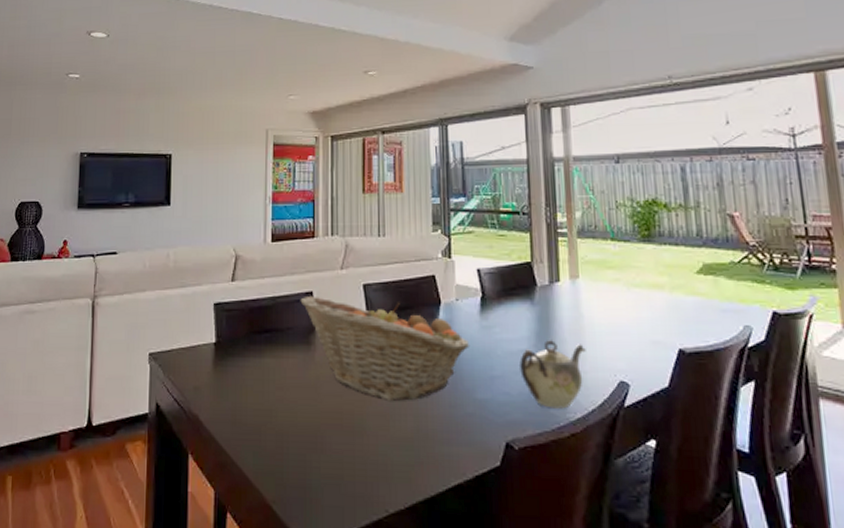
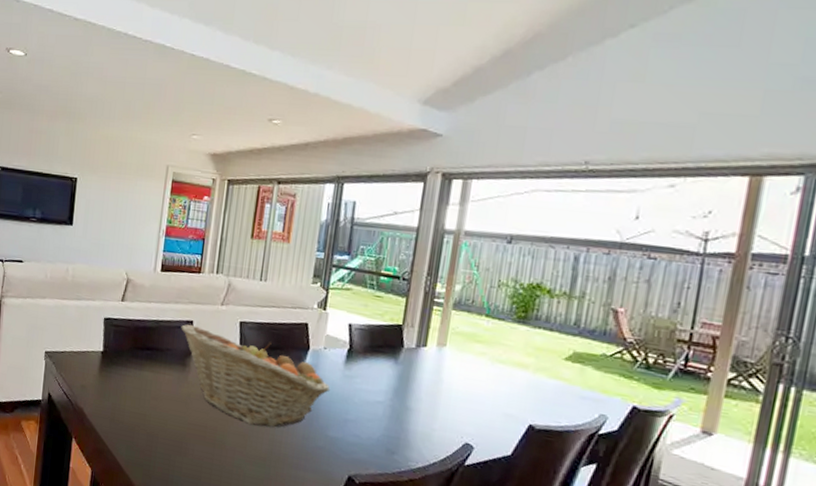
teapot: present [520,340,586,409] -> none [373,397,439,457]

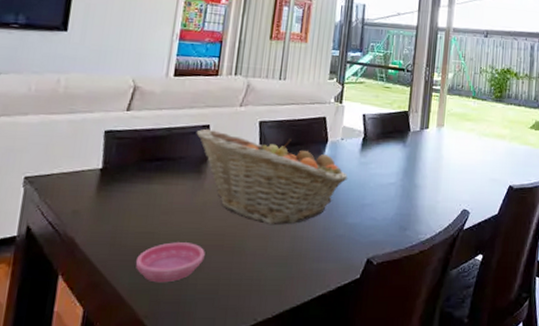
saucer: none [130,425,189,461] -> present [135,242,205,283]

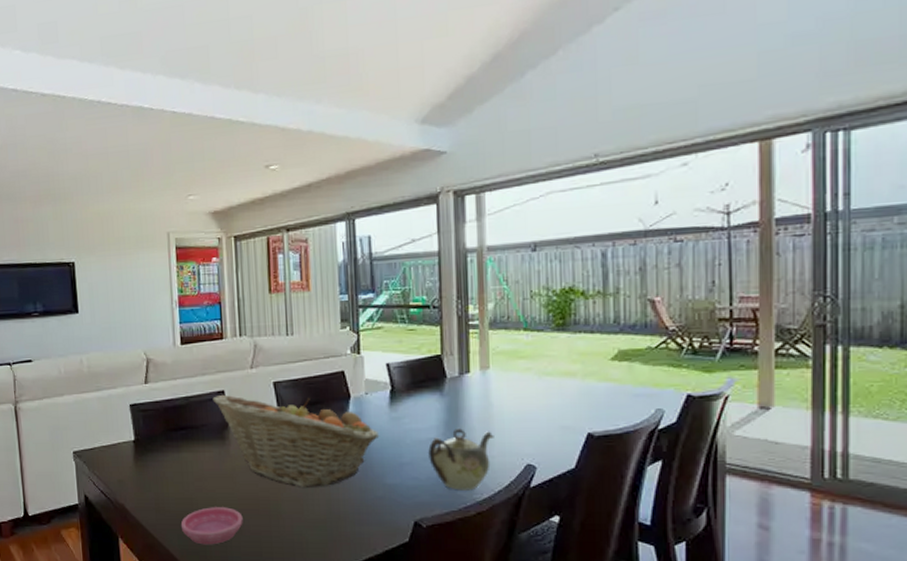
teapot: none [387,176,441,231] -> present [428,428,494,491]

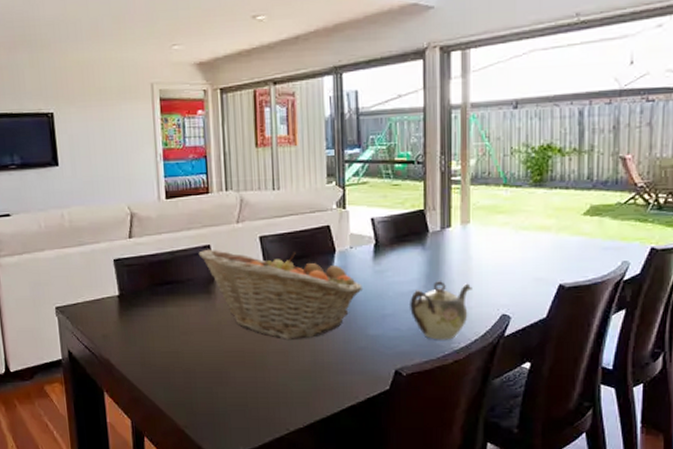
saucer: present [180,507,243,545] -> none [166,360,229,397]

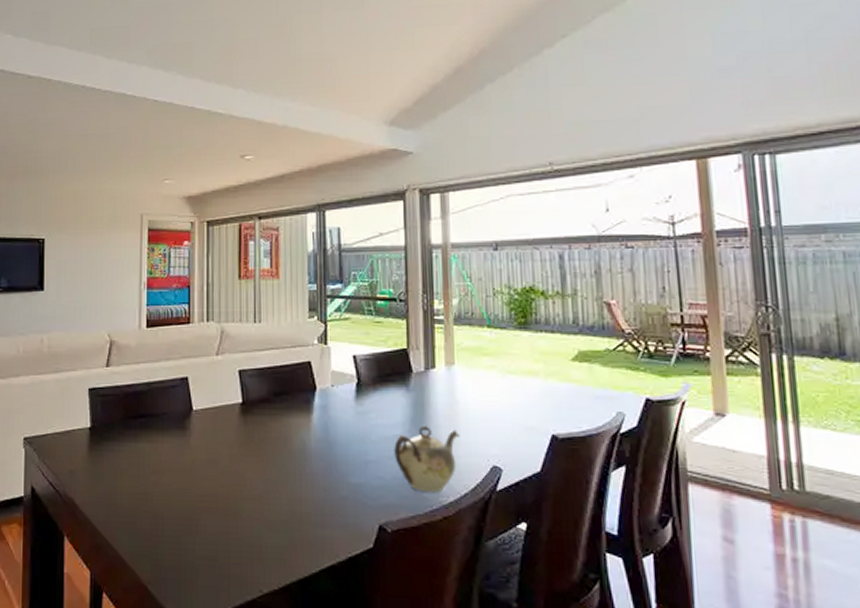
fruit basket: present [198,249,364,339] -> none [175,381,345,485]

